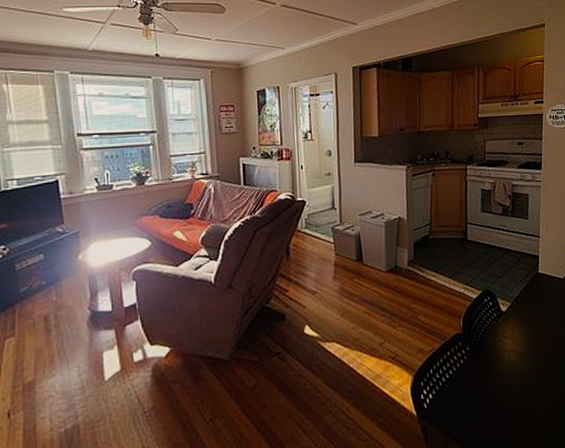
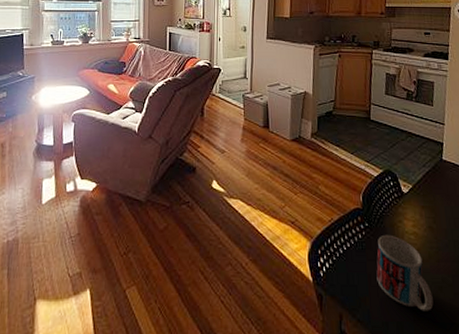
mug: none [479,355,534,426] -> present [376,234,434,311]

